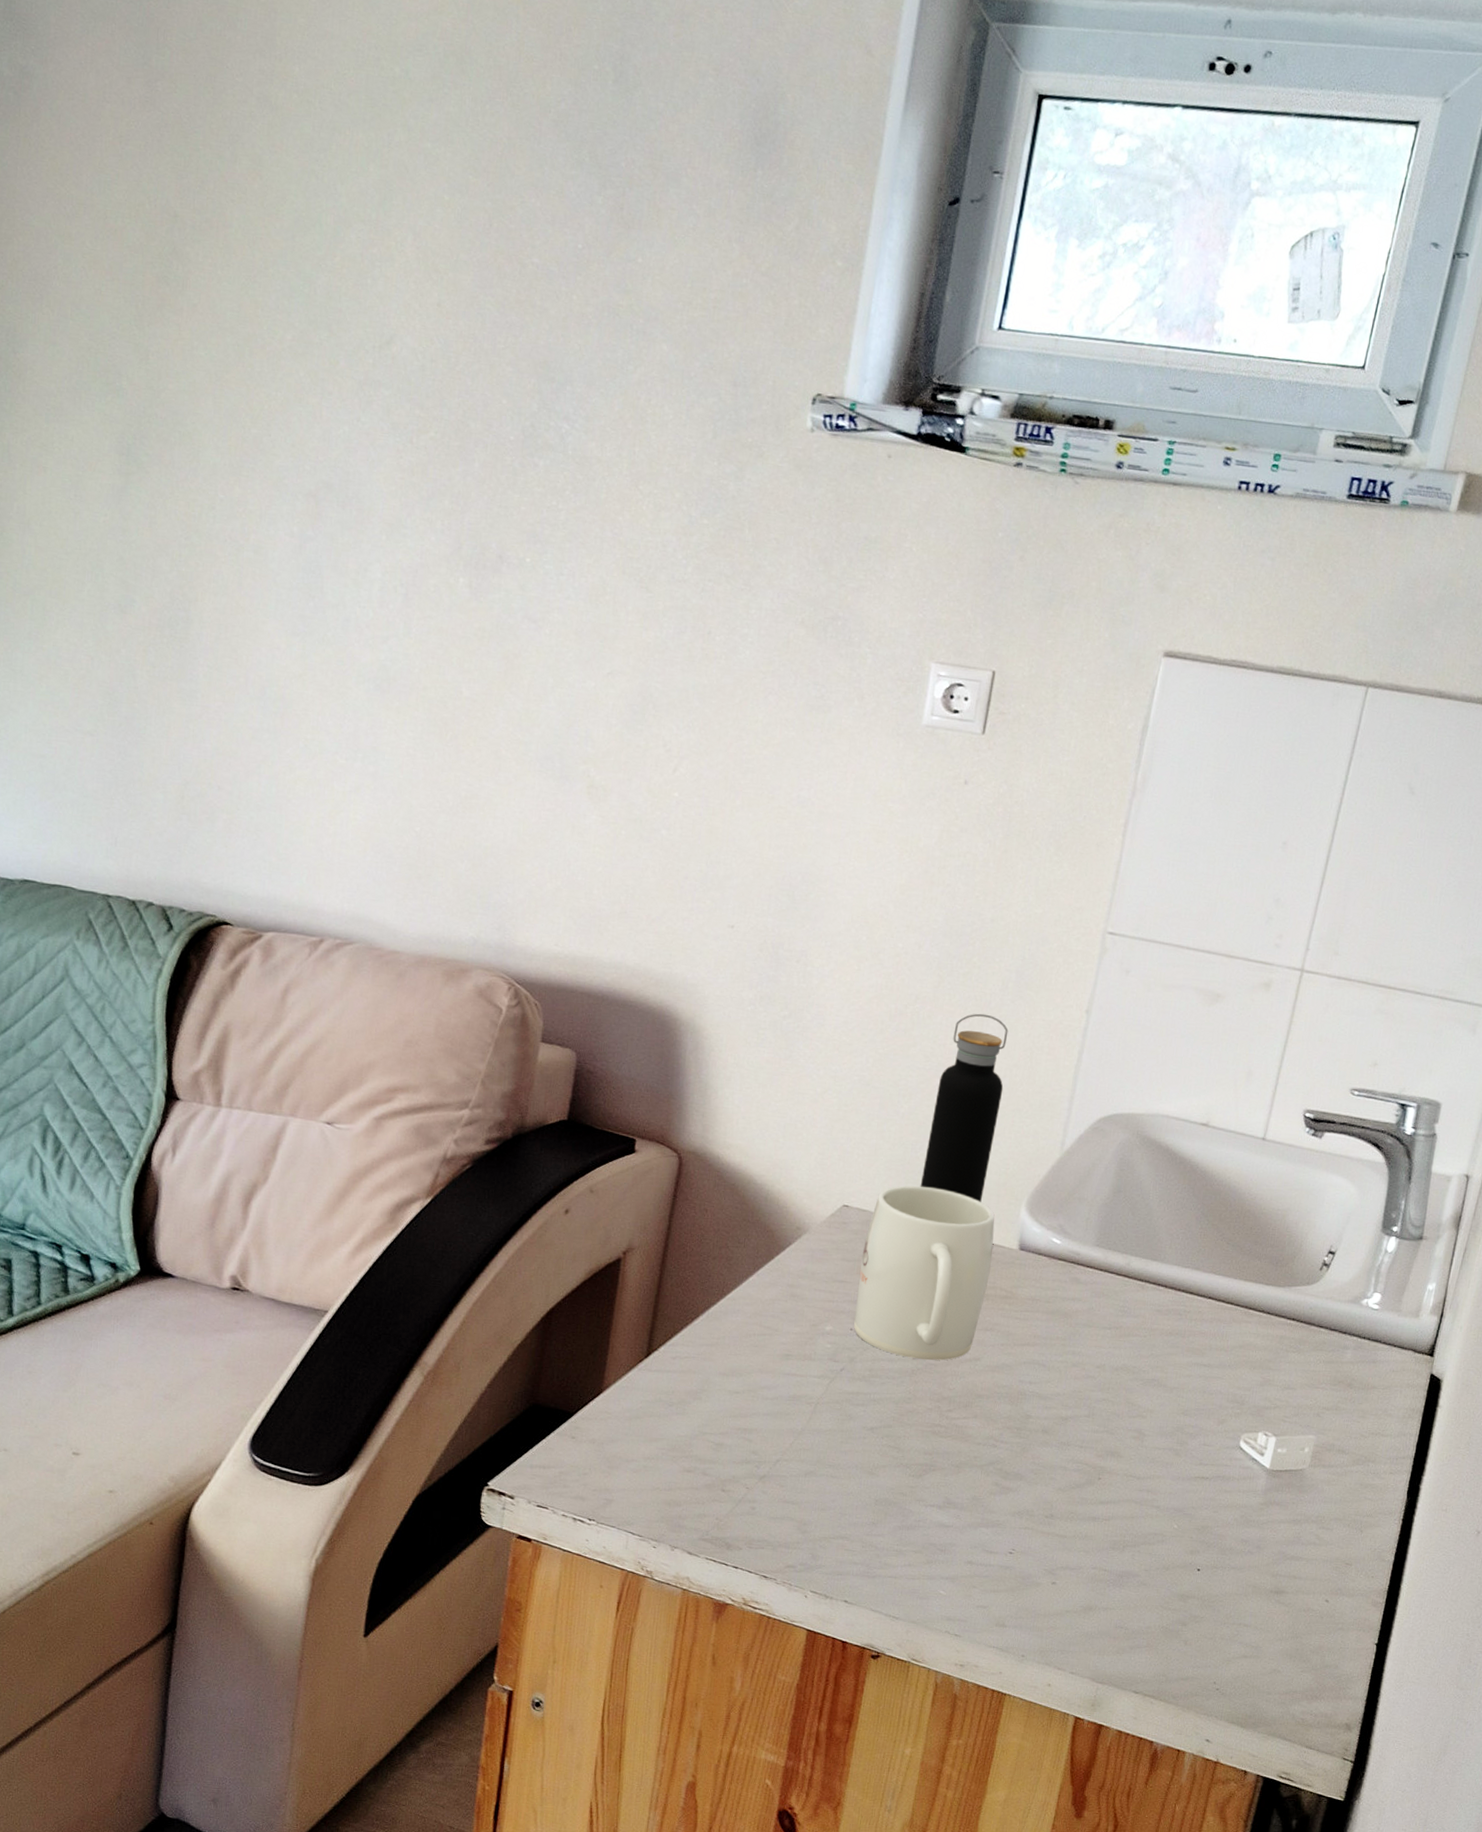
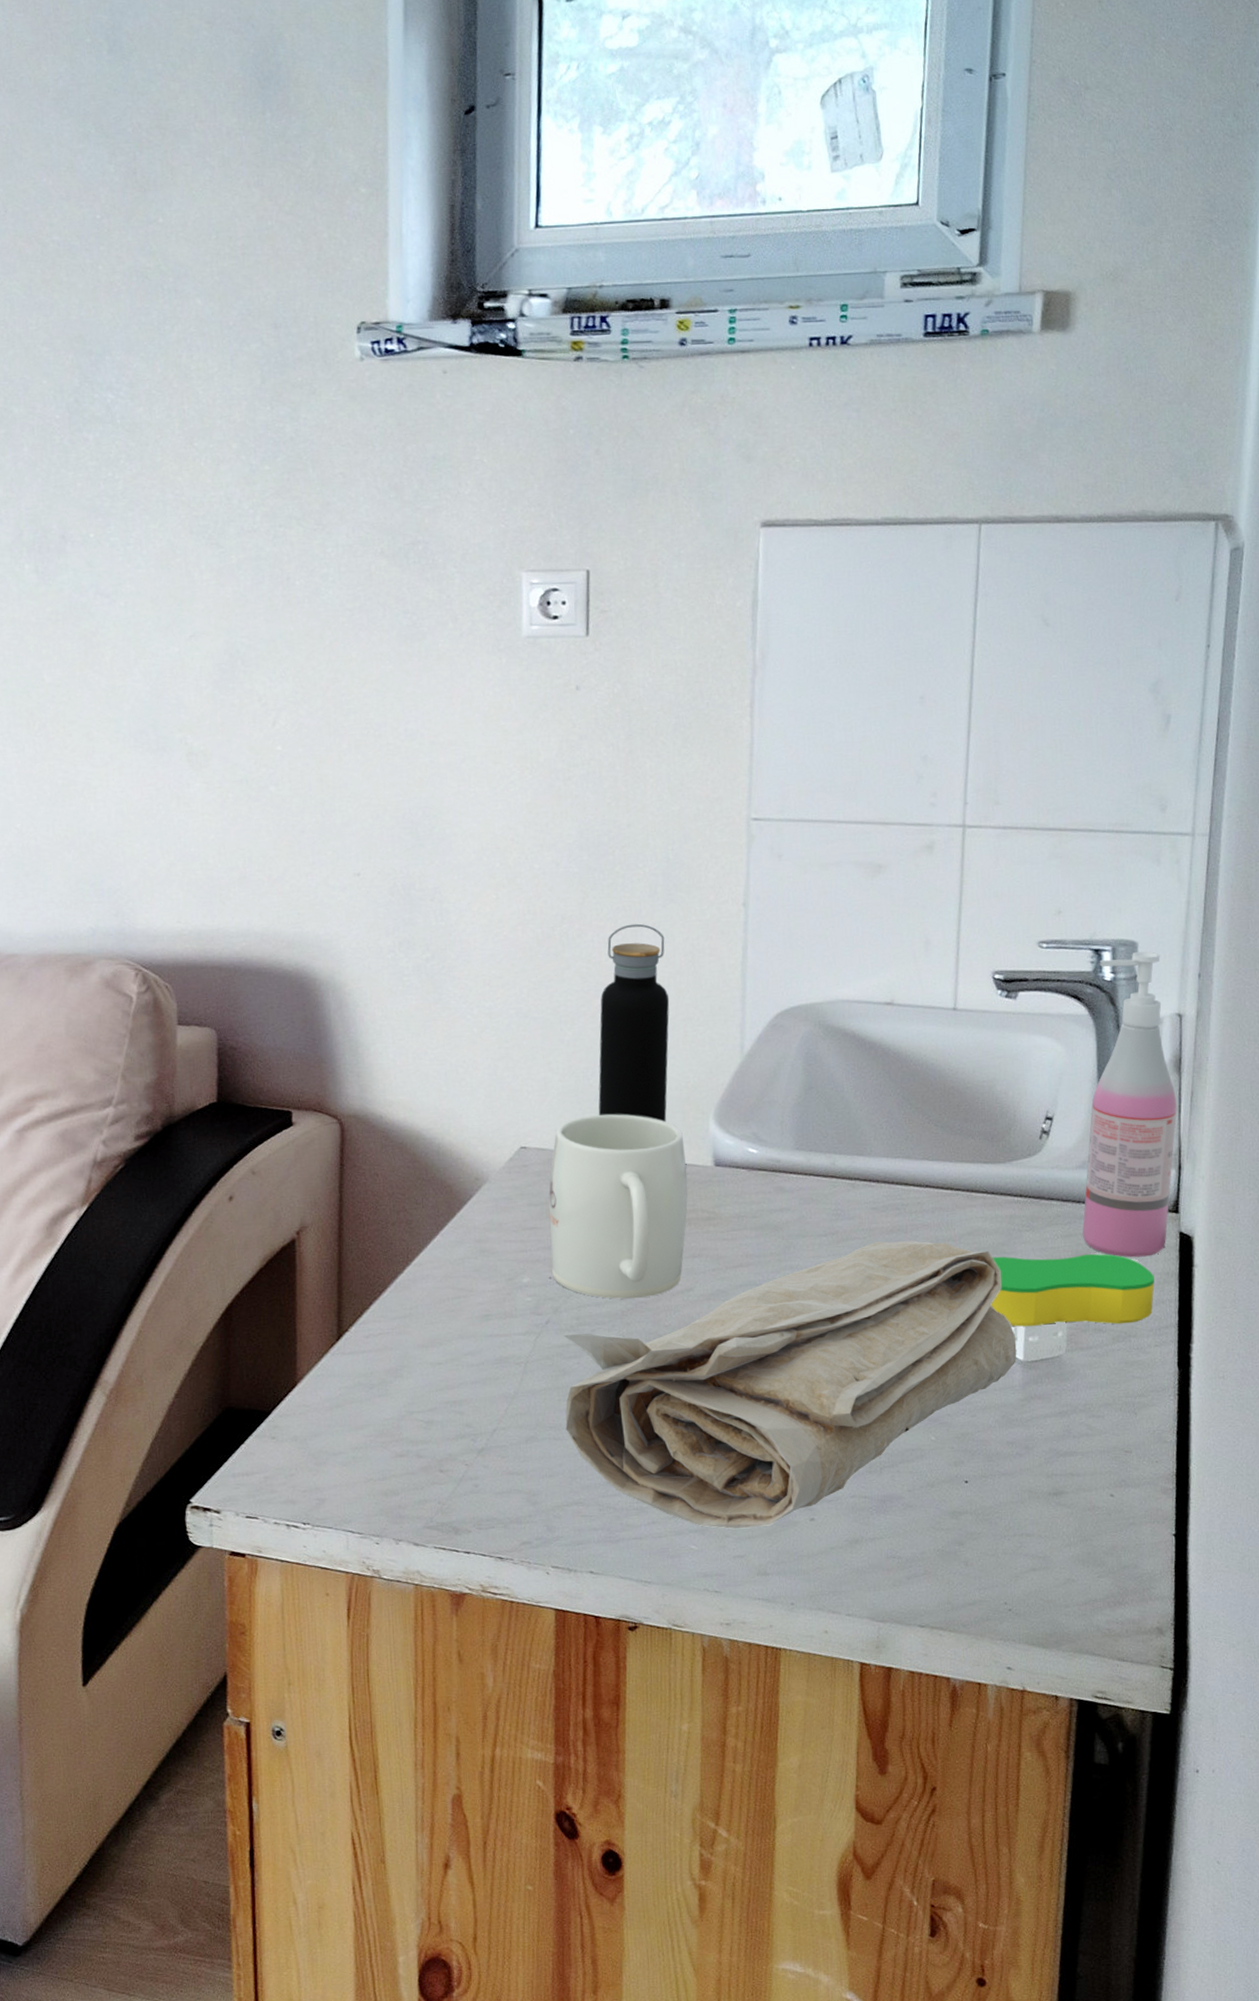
towel: none [843,1341,1266,1583] -> present [563,1240,1017,1530]
sponge: none [1248,1371,1401,1450] -> present [991,1253,1155,1327]
soap dispenser: none [1342,1112,1460,1392] -> present [1082,951,1177,1258]

